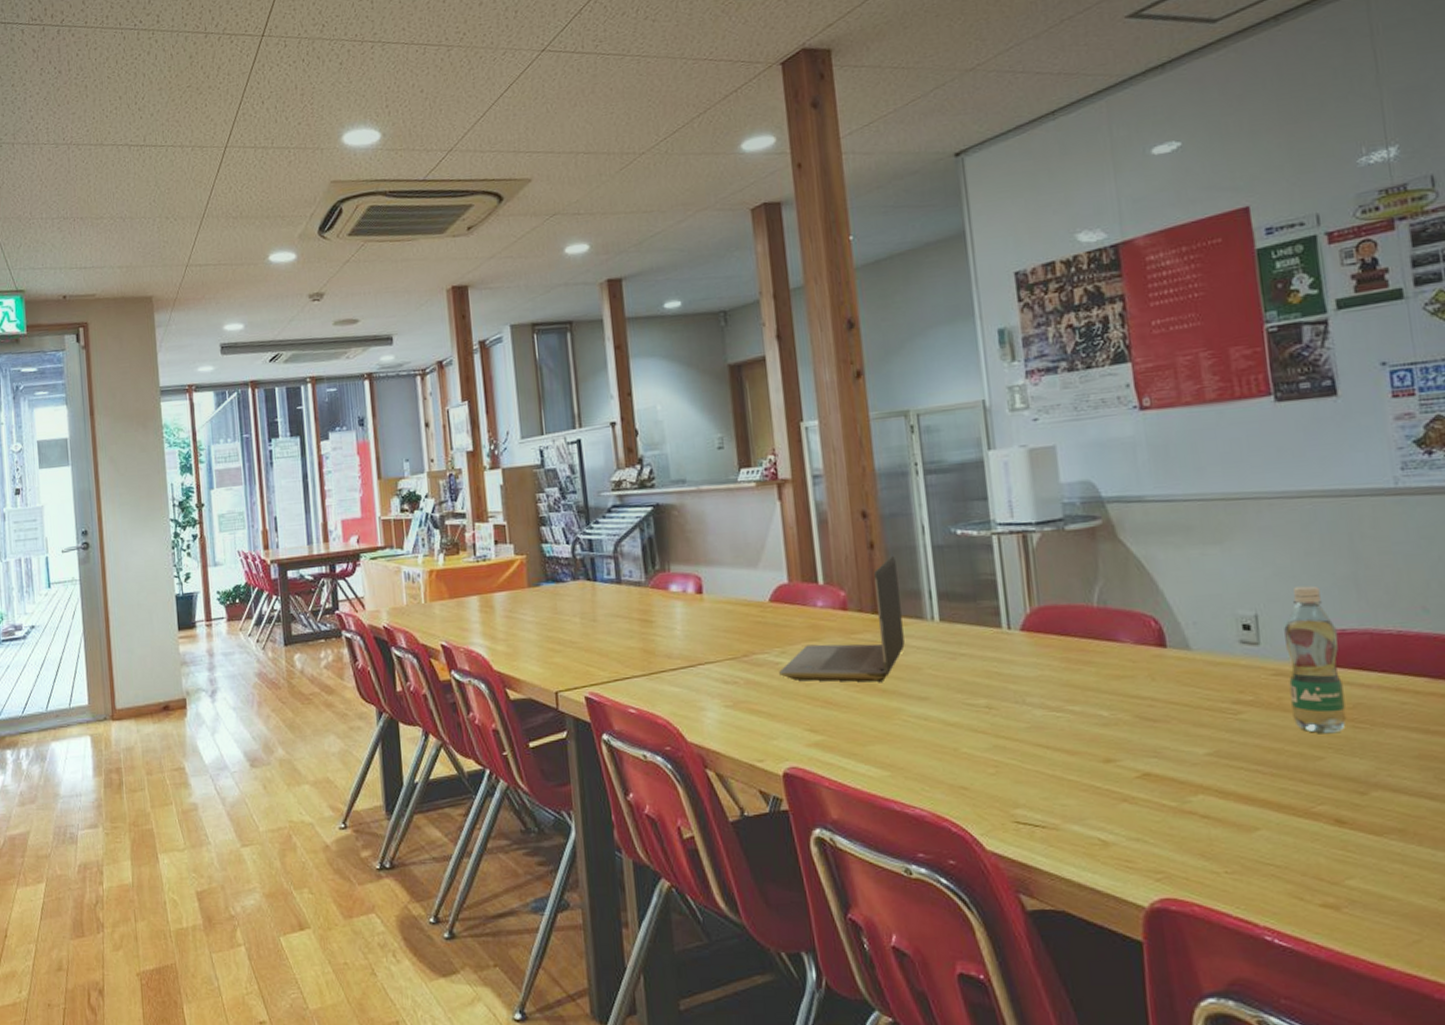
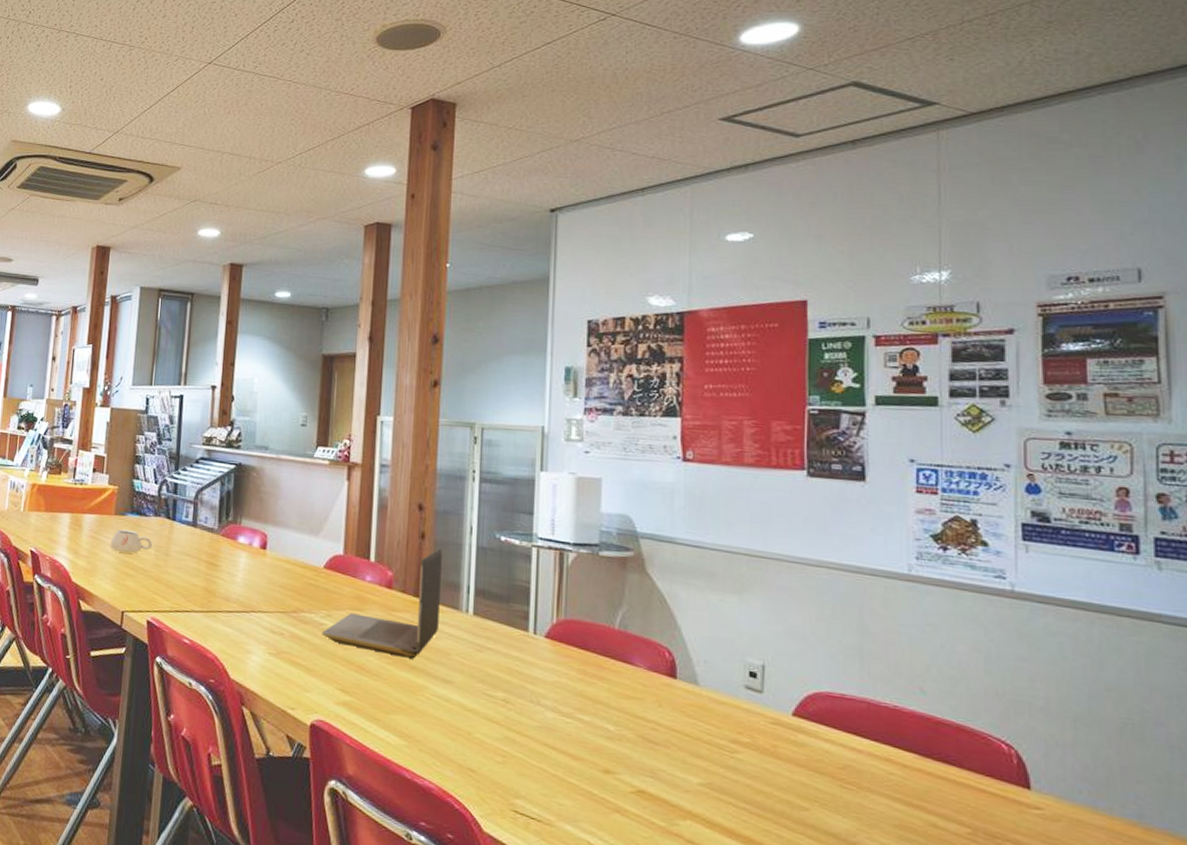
cup: none [528,601,576,628] -> present [109,529,152,554]
bottle: present [1284,585,1347,734] -> none [785,646,837,789]

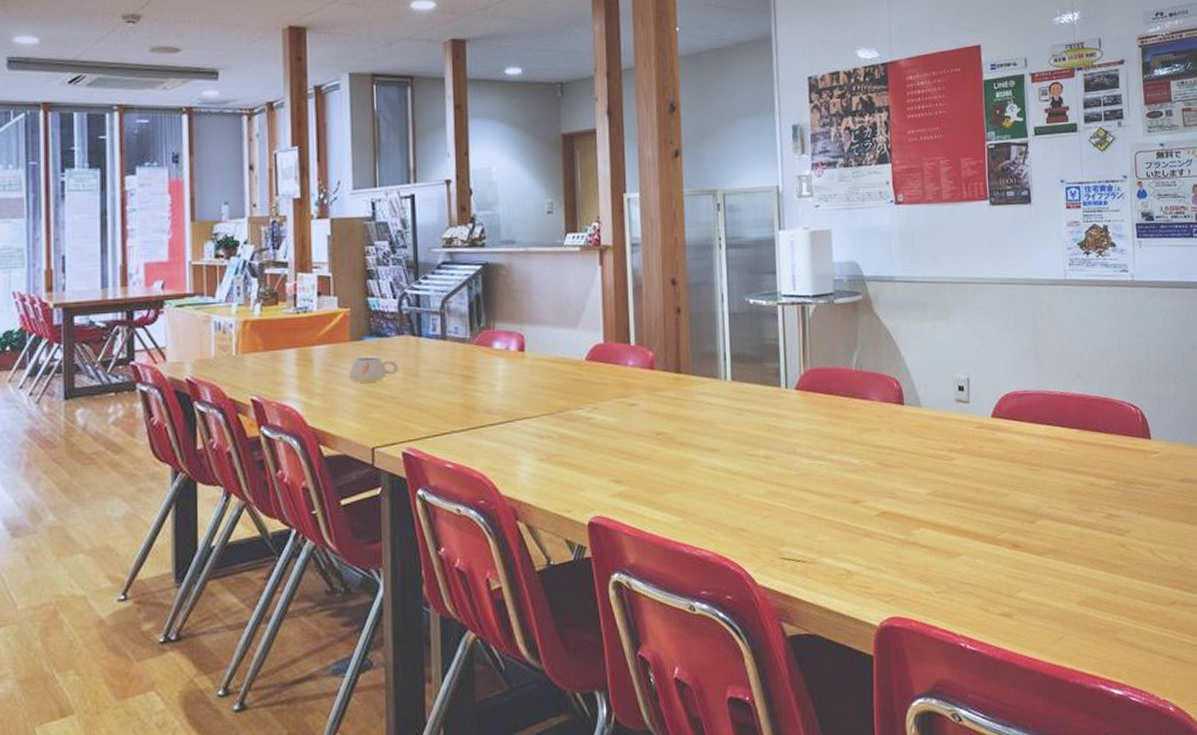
laptop computer: present [322,548,442,659] -> none [591,320,701,436]

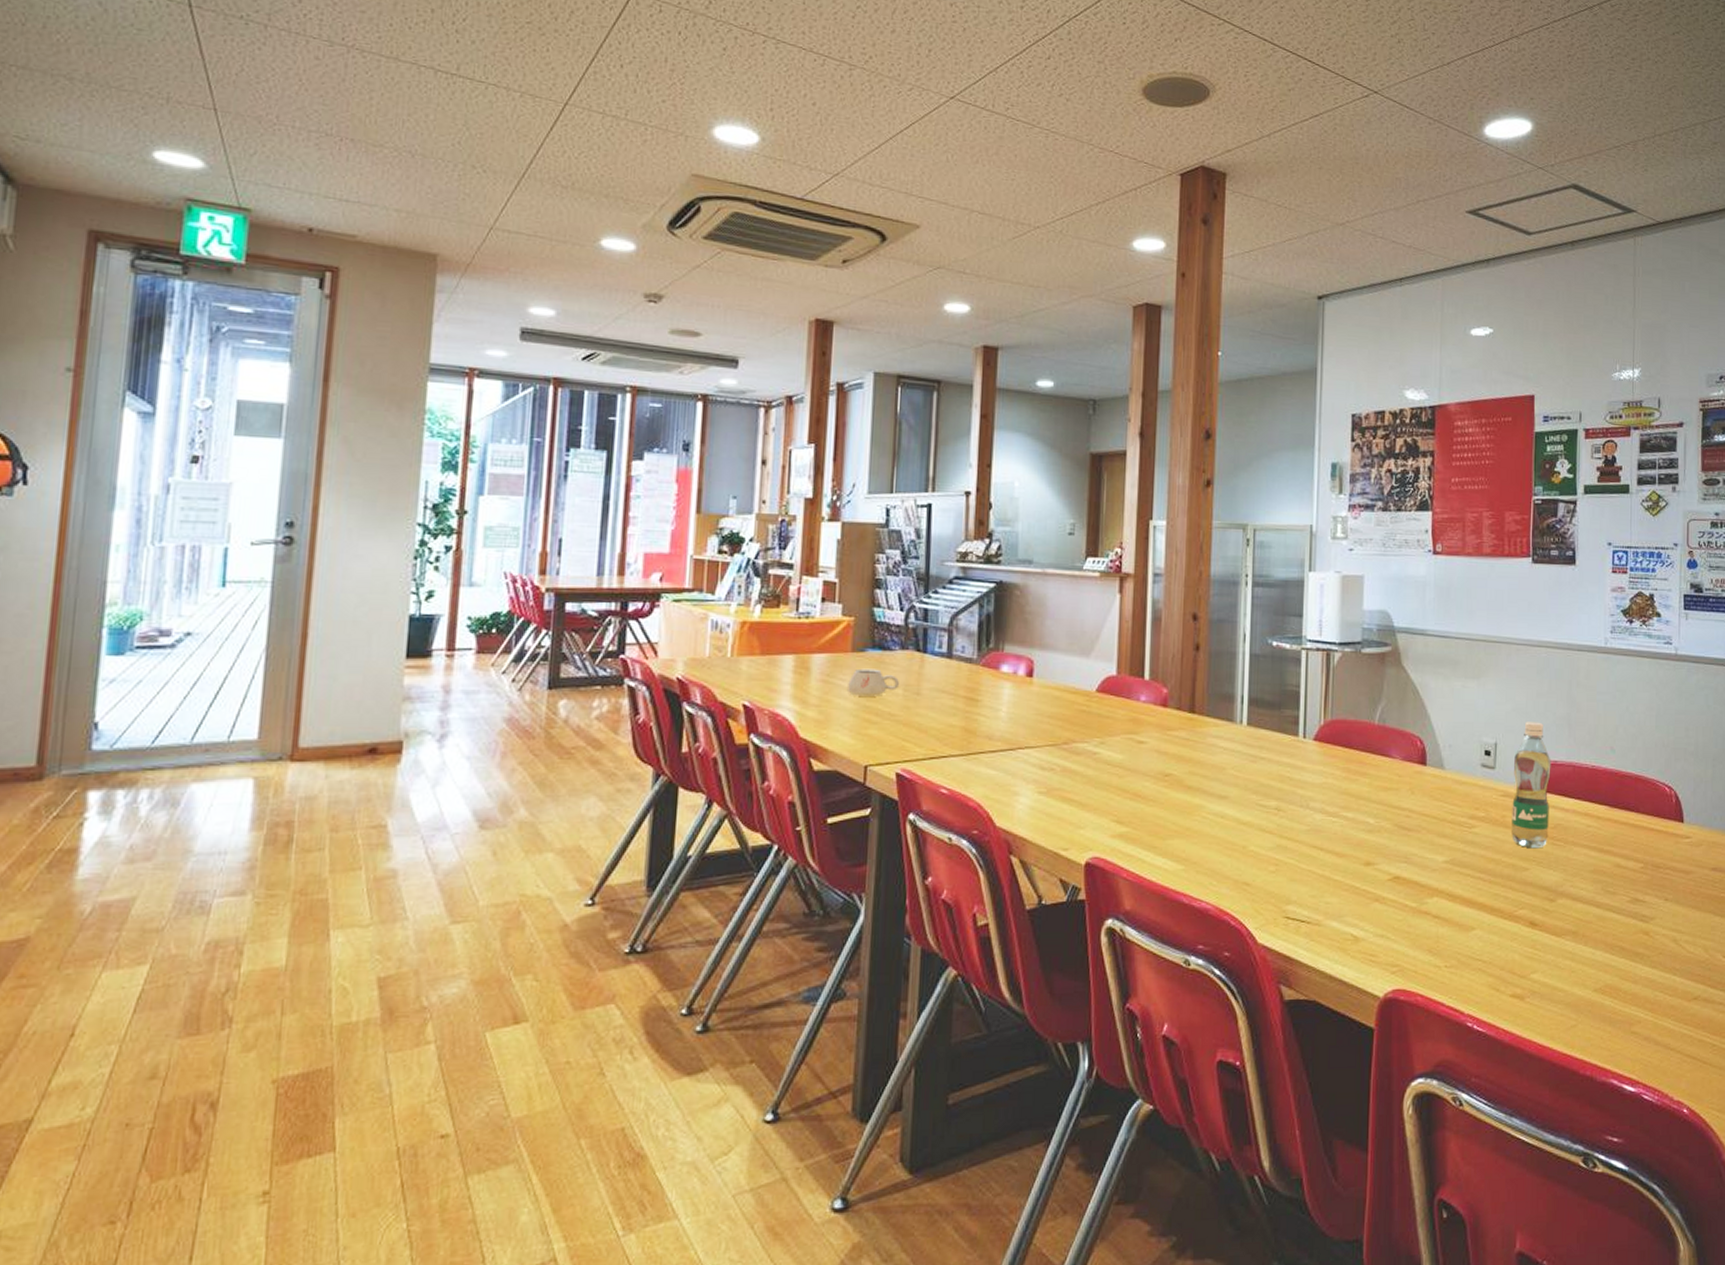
bottle: none [986,355,1024,475] -> present [1511,722,1551,849]

